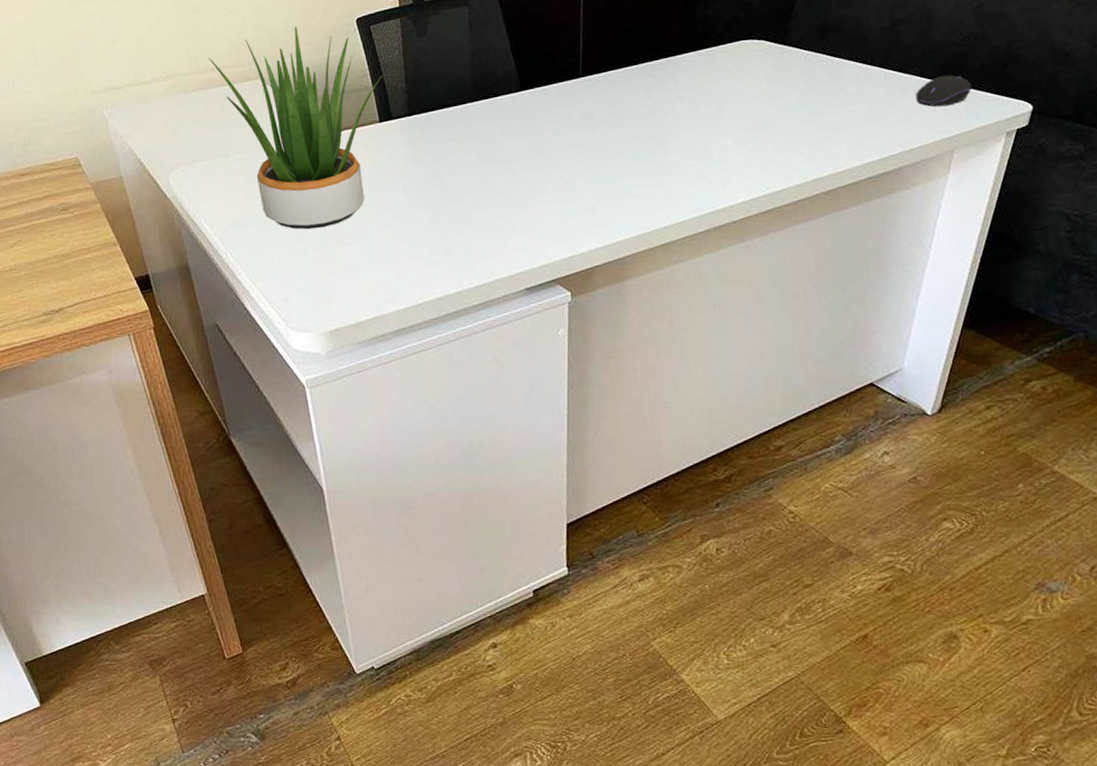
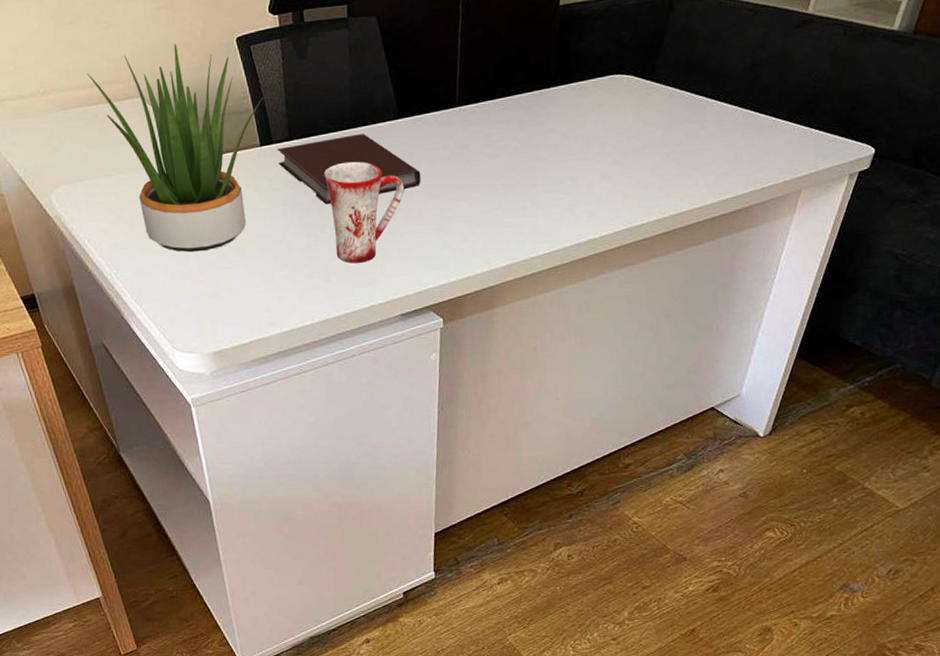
notebook: none [396,107,545,178] -> present [277,134,421,205]
mug: none [444,134,528,237] -> present [324,161,405,264]
computer mouse: present [915,75,972,107] -> none [770,116,822,148]

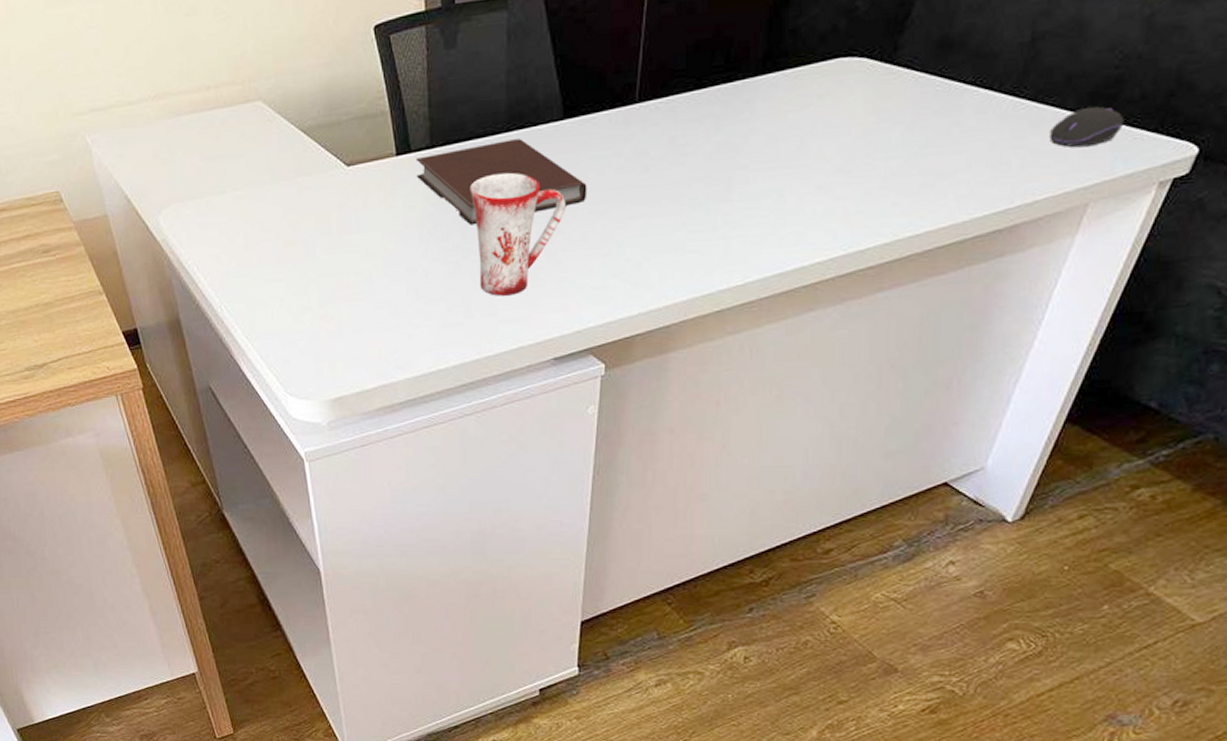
potted plant: present [87,43,264,253] -> none [203,34,403,282]
computer mouse: none [770,116,822,148] -> present [1050,106,1124,148]

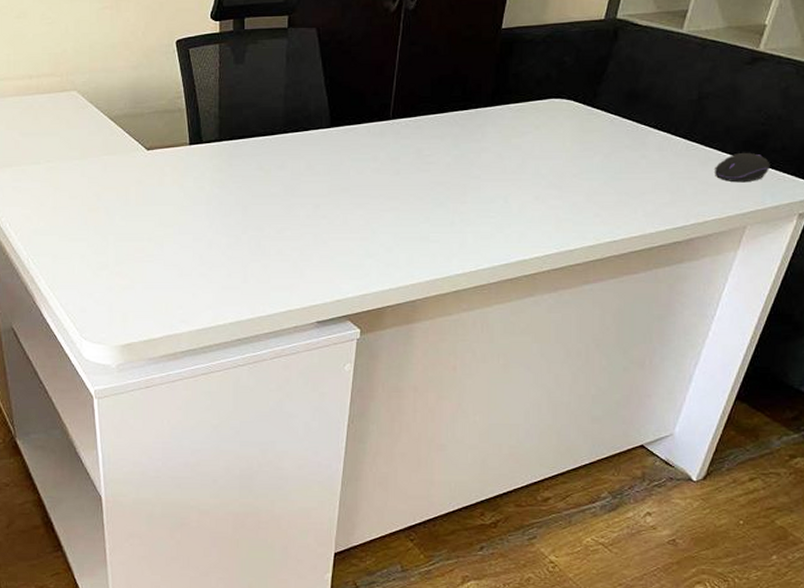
notebook: present [415,139,587,226] -> none [205,140,349,206]
mug: present [469,172,567,296] -> none [250,166,331,266]

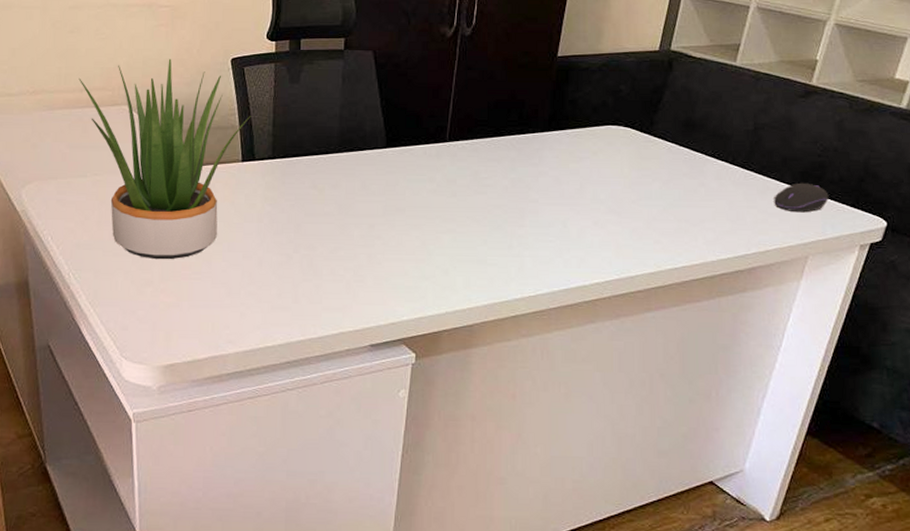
potted plant: none [27,42,198,244] -> present [79,58,251,260]

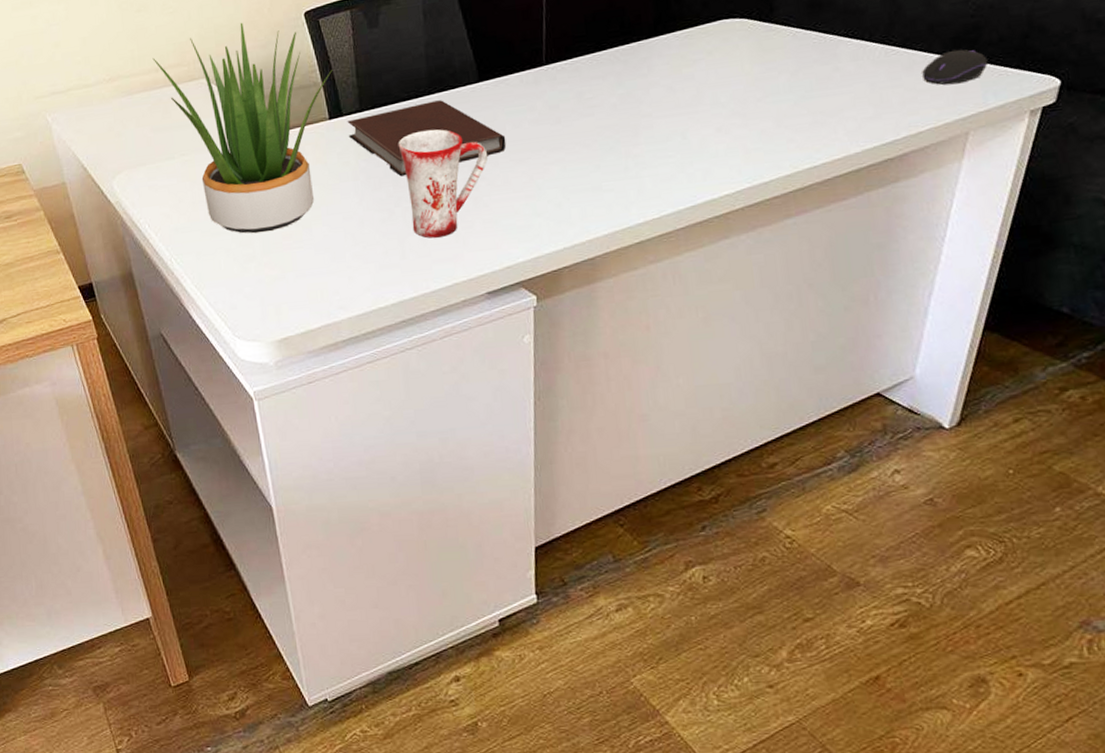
notebook: none [258,159,404,225] -> present [347,100,507,177]
mug: none [304,185,386,287] -> present [398,129,488,239]

